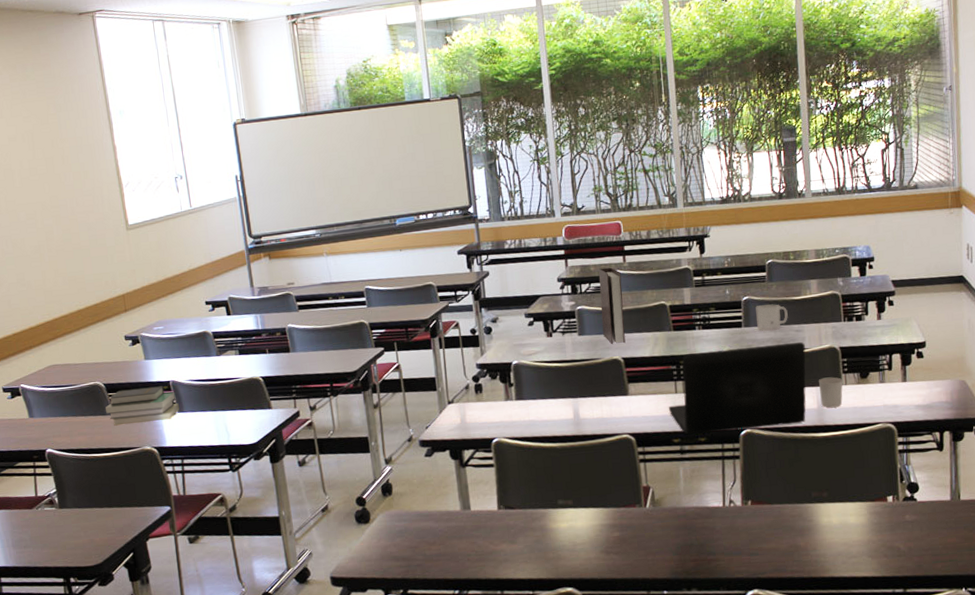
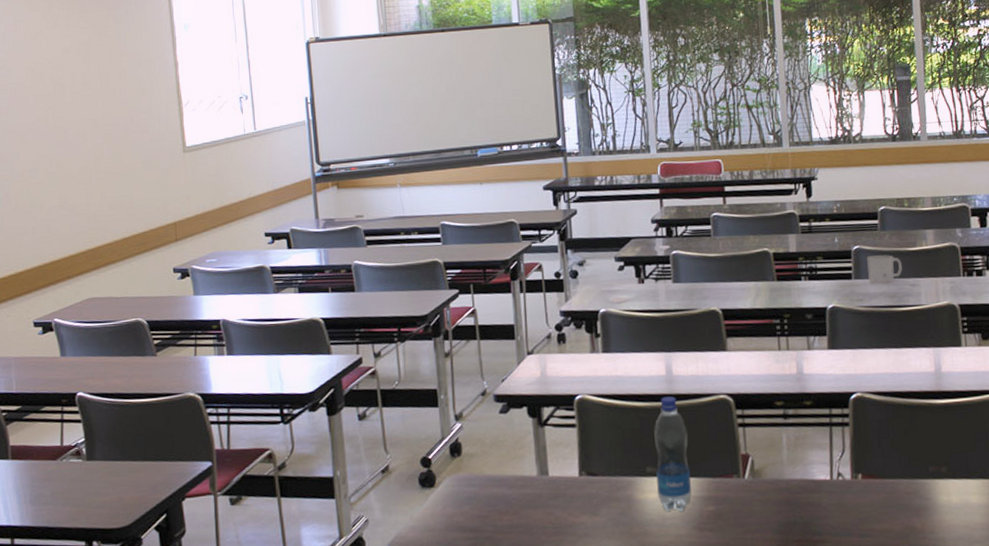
books: present [105,386,180,426] -> none [147,325,229,368]
bottle: none [564,437,599,538] -> present [654,396,692,511]
binder: present [598,267,626,345] -> none [696,209,725,294]
laptop: present [668,341,807,435] -> none [770,297,923,397]
cup: present [818,377,843,408] -> none [935,337,963,372]

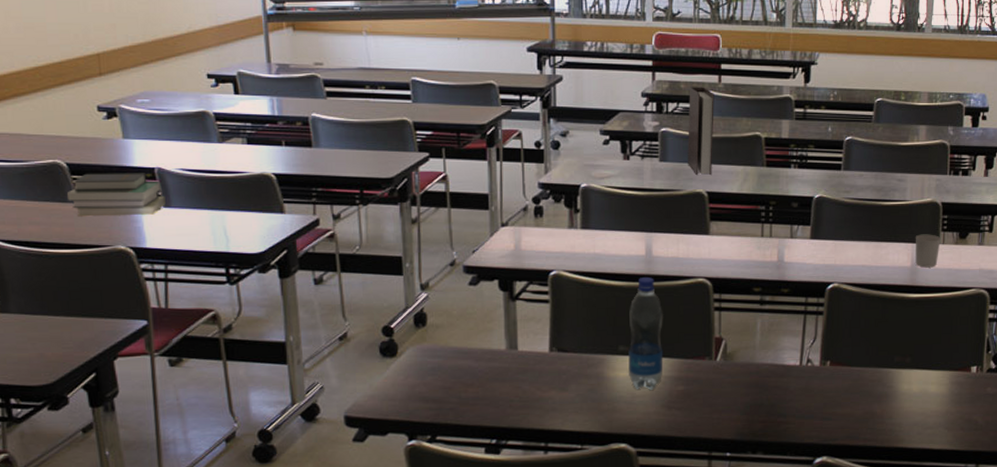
books: none [147,325,229,368] -> present [67,173,166,217]
binder: none [696,209,725,294] -> present [688,87,714,176]
mug: present [866,255,902,285] -> none [857,148,892,178]
cup: none [935,337,963,372] -> present [915,234,941,268]

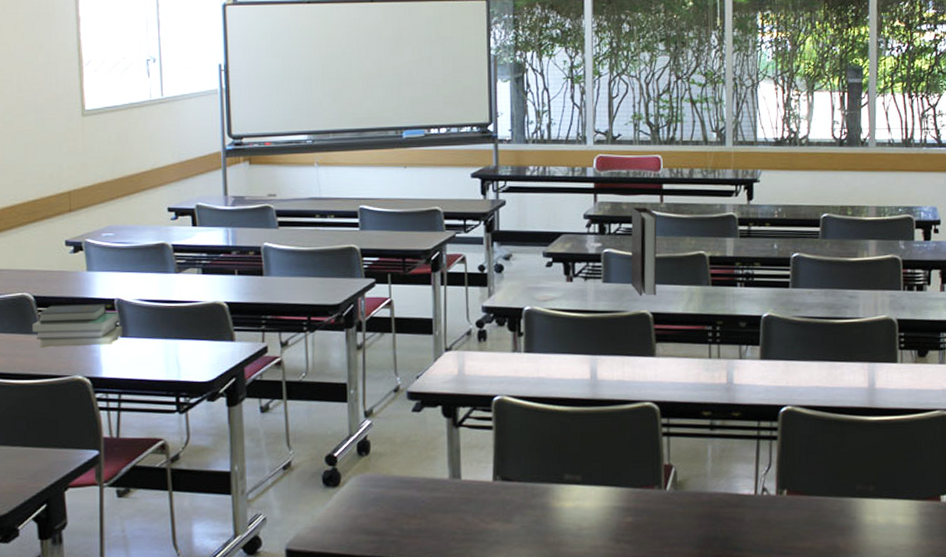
bottle: present [628,277,663,390] -> none [573,402,611,522]
cup: present [915,234,941,268] -> none [871,352,899,389]

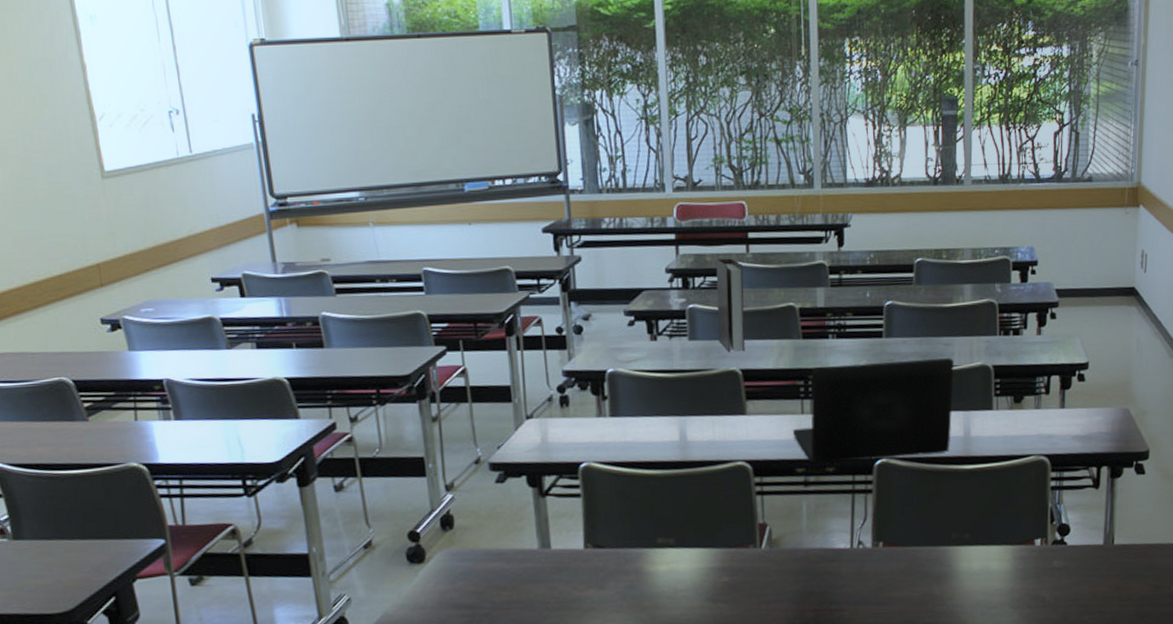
books: present [32,304,123,348] -> none [75,385,177,435]
laptop: none [699,309,859,408] -> present [792,357,954,464]

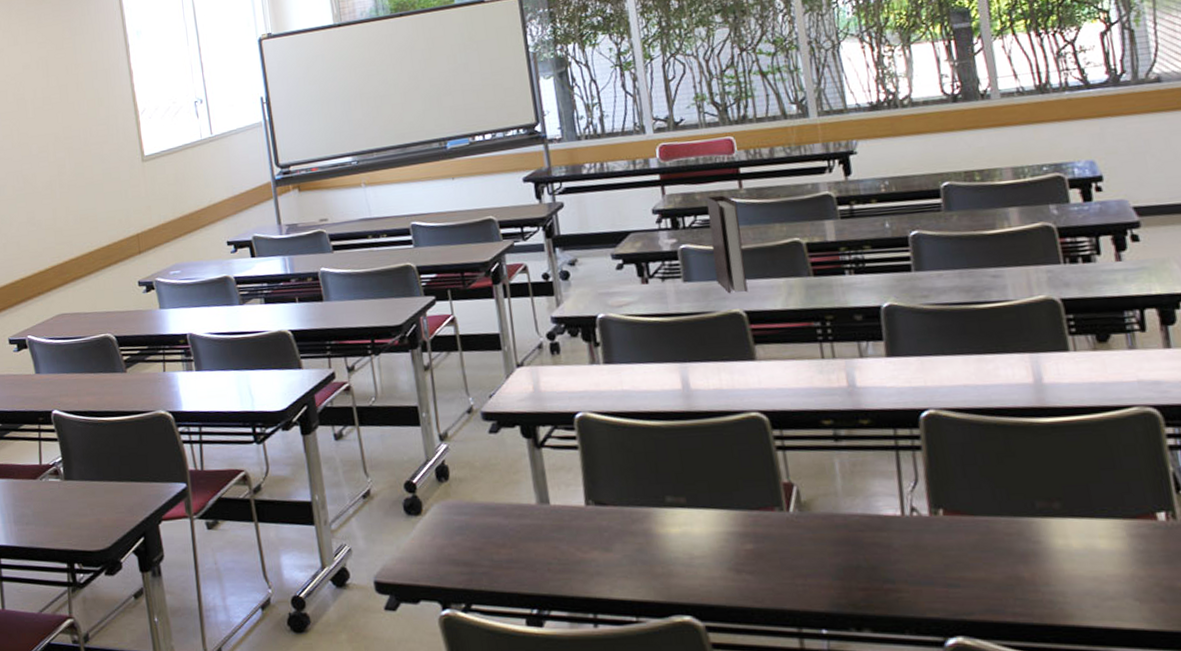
laptop: present [792,357,954,464] -> none [812,291,1017,415]

